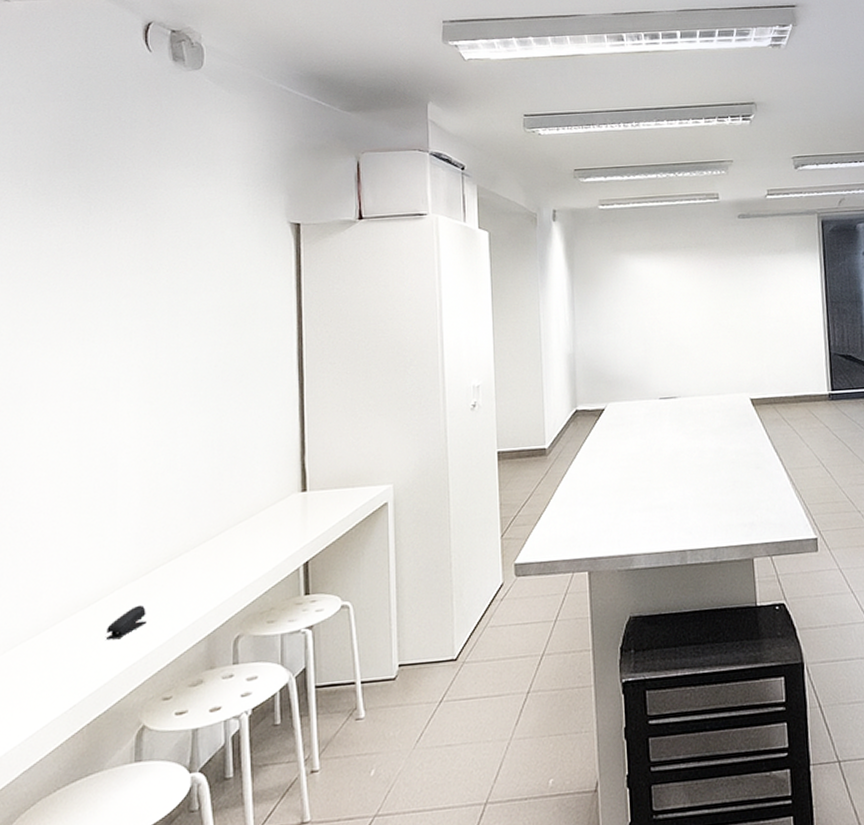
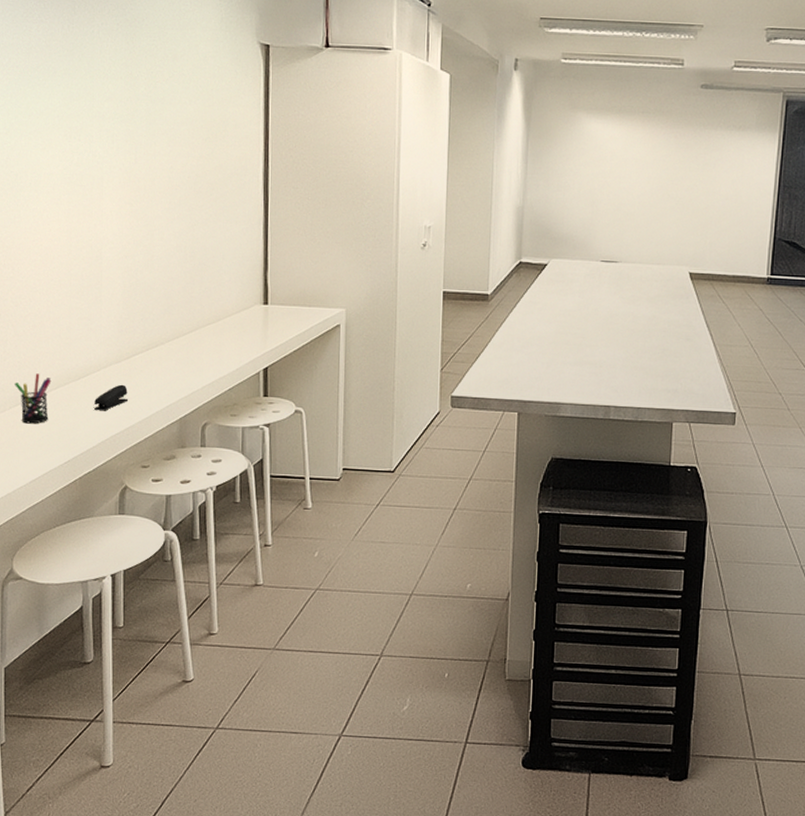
pen holder: none [11,606,55,668] -> present [15,373,52,424]

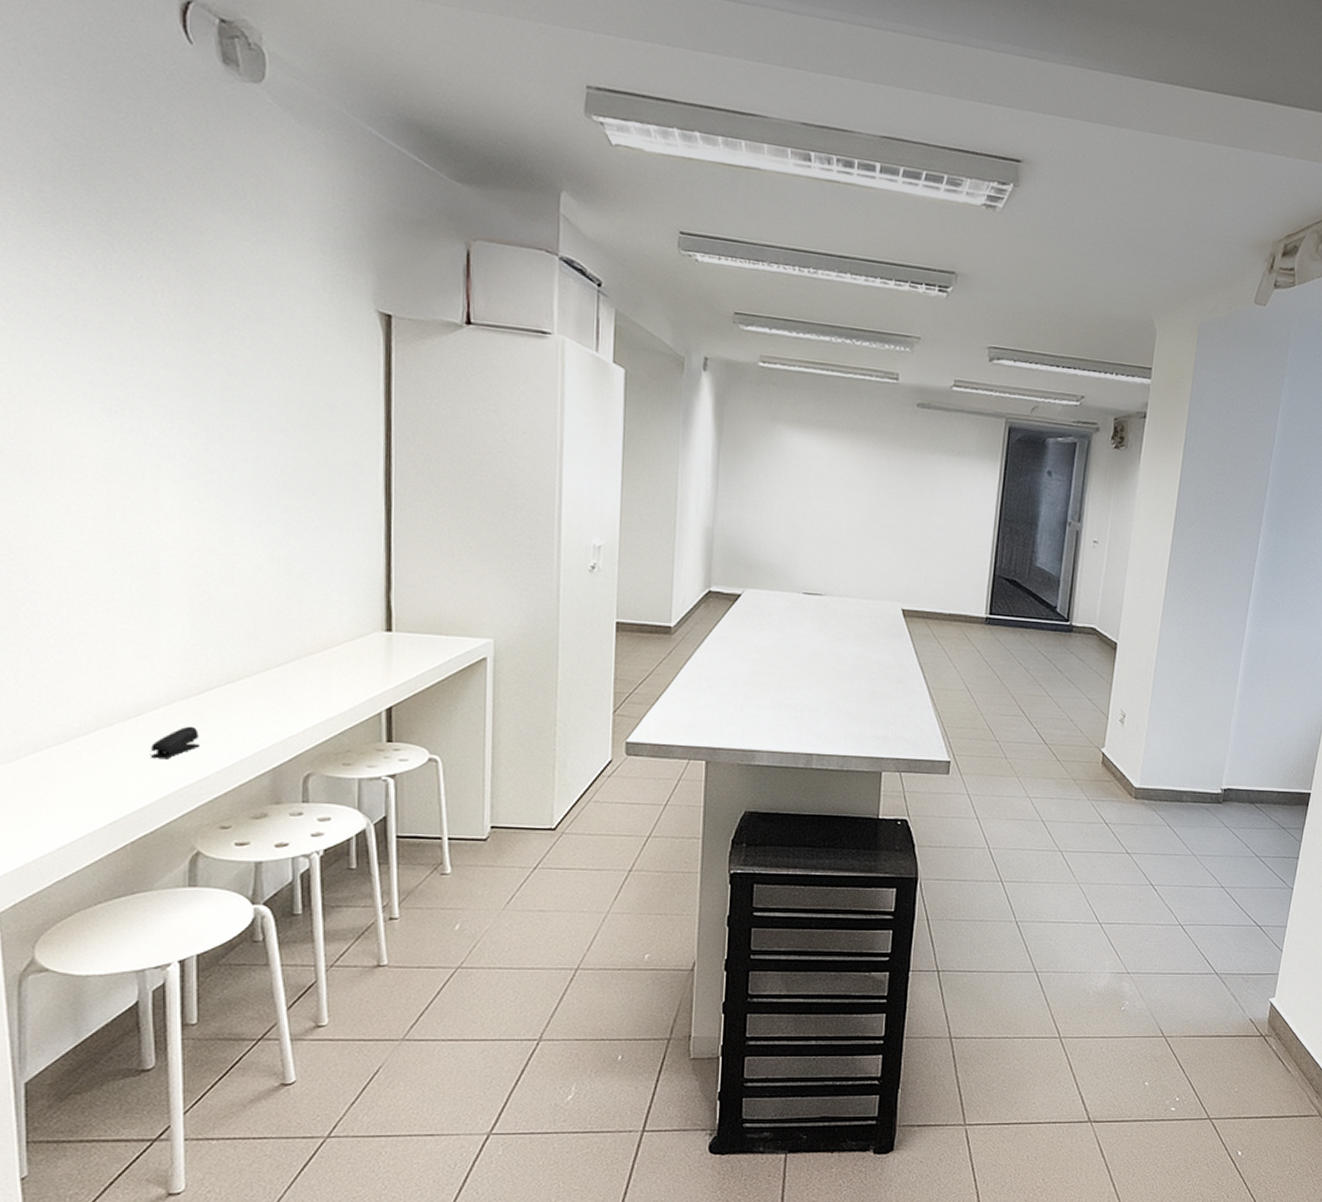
pen holder: present [15,373,52,424] -> none [32,711,88,776]

